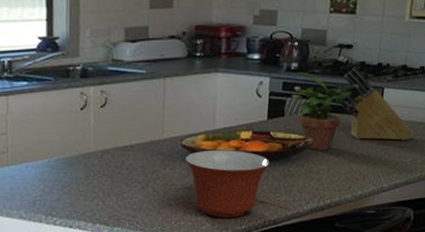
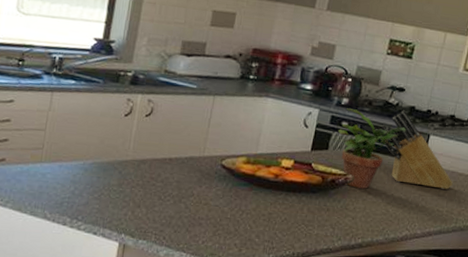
mixing bowl: present [184,150,270,219] -> none [222,173,308,246]

